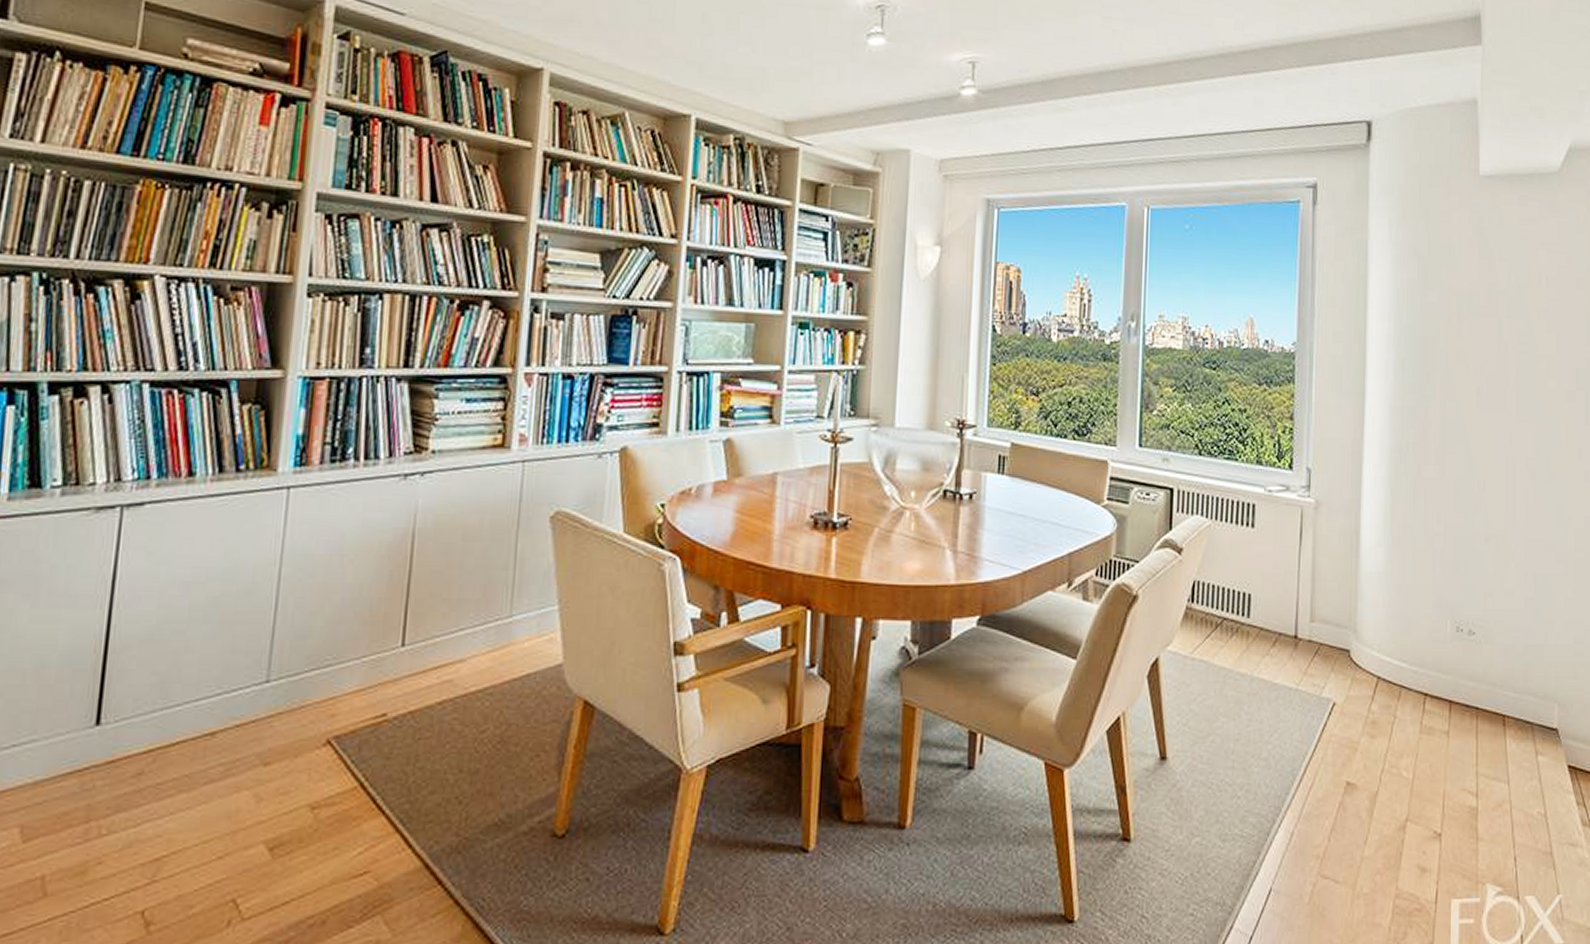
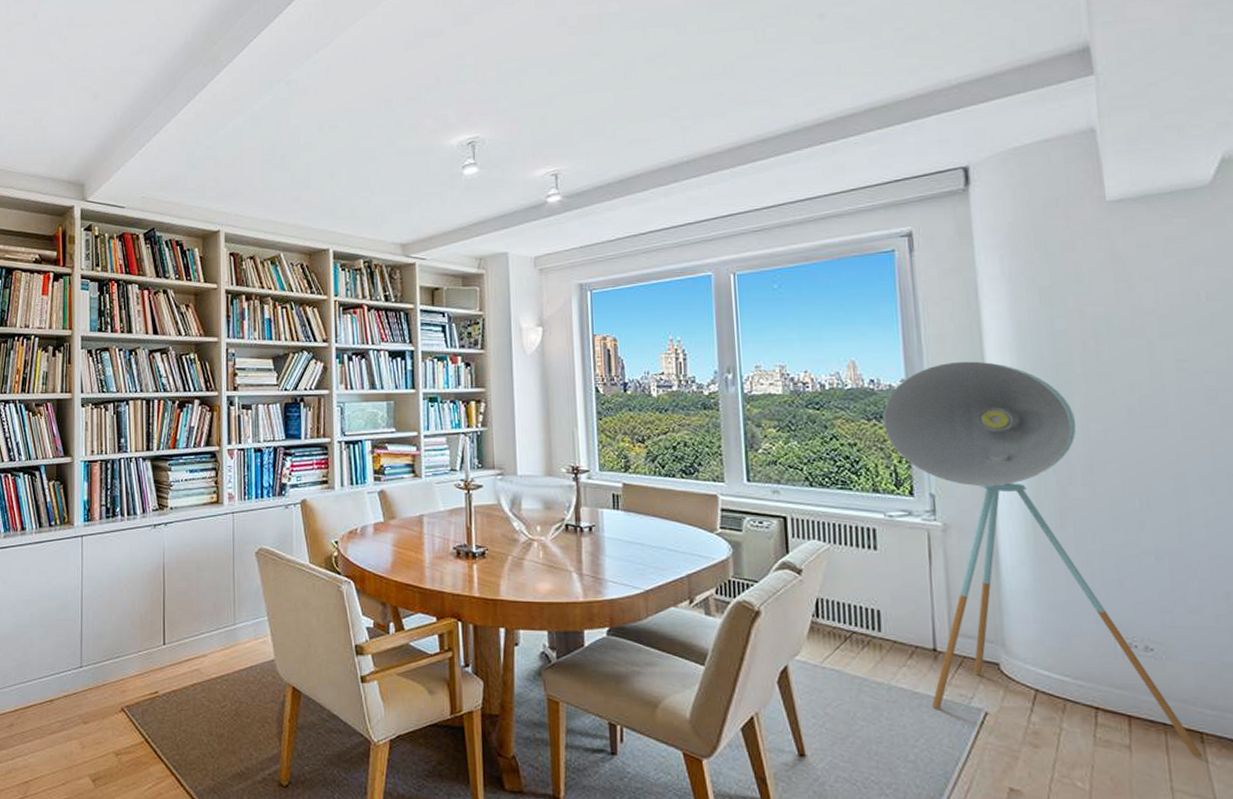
floor lamp: none [1273,327,1504,740] -> present [883,361,1204,757]

